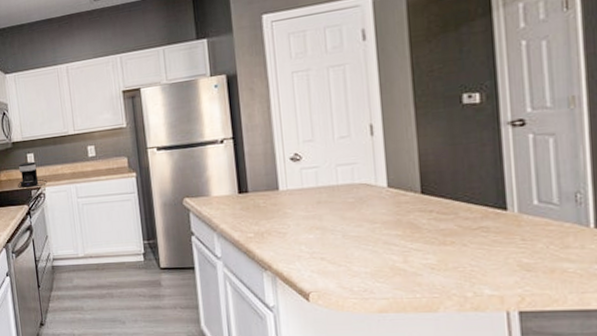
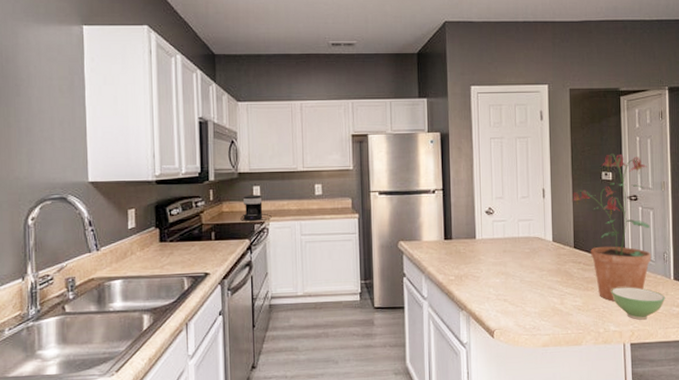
potted plant: none [415,66,553,259] -> present [572,154,652,302]
bowl: none [483,239,581,282] -> present [611,287,666,320]

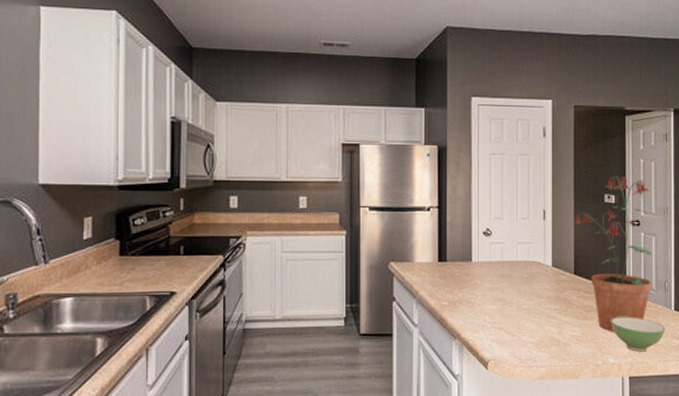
coffee maker: present [240,194,272,222] -> none [214,205,250,236]

